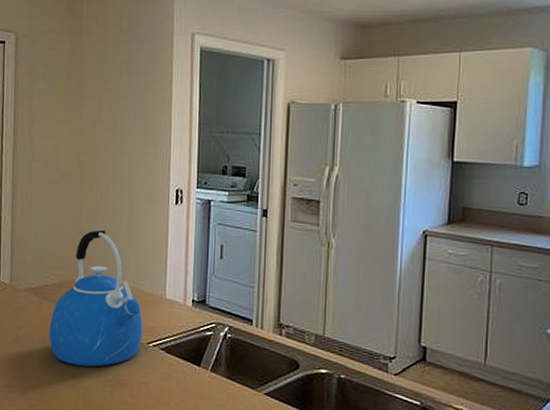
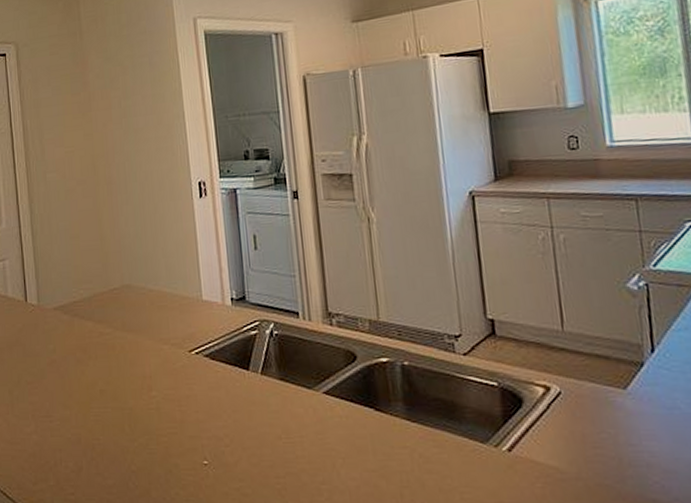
kettle: present [49,230,143,367] -> none [83,234,183,385]

